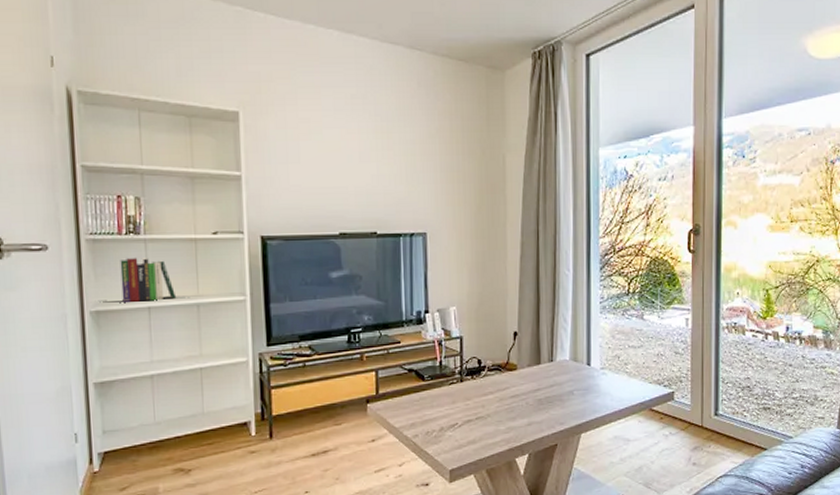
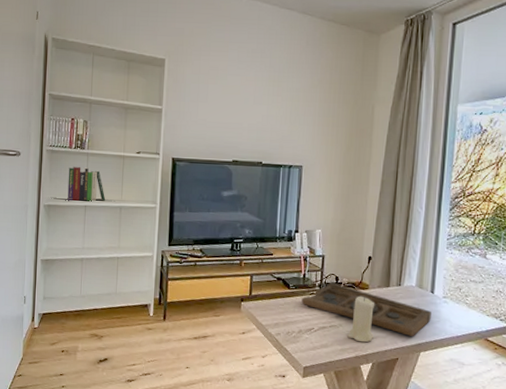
decorative tray: none [440,368,590,417] -> present [301,283,431,336]
candle: none [497,378,527,432] -> present [347,296,375,343]

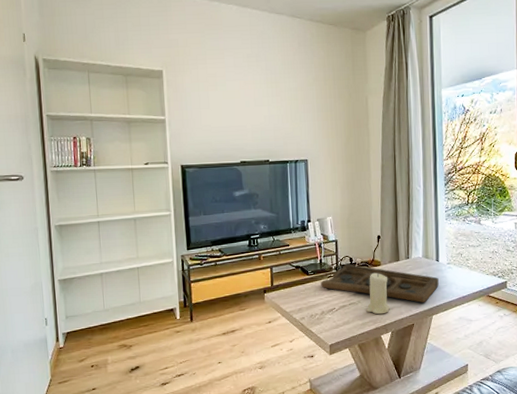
books: present [67,166,106,202] -> none [76,183,119,219]

